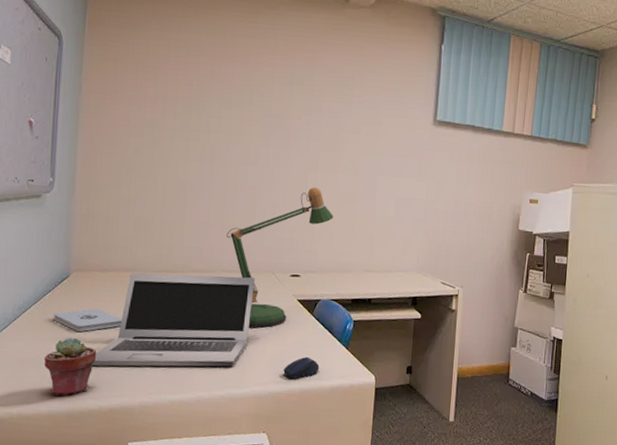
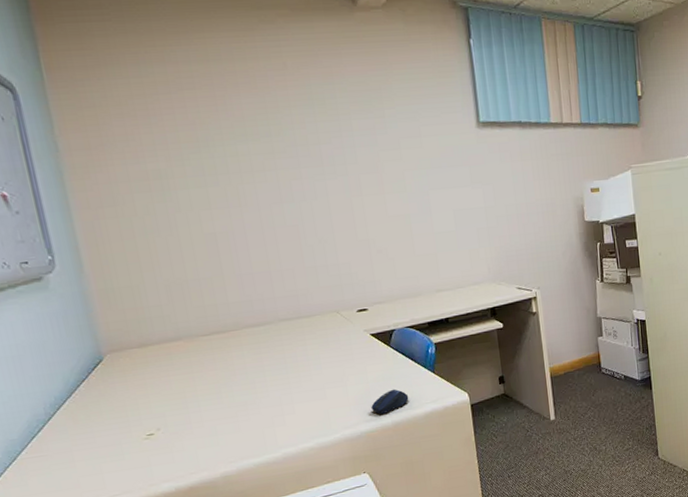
potted succulent: present [44,337,96,396] -> none [97,423,159,488]
notepad: present [54,308,122,332] -> none [96,387,180,416]
laptop: present [91,273,255,367] -> none [155,321,326,448]
desk lamp: present [226,187,334,328] -> none [275,214,391,373]

